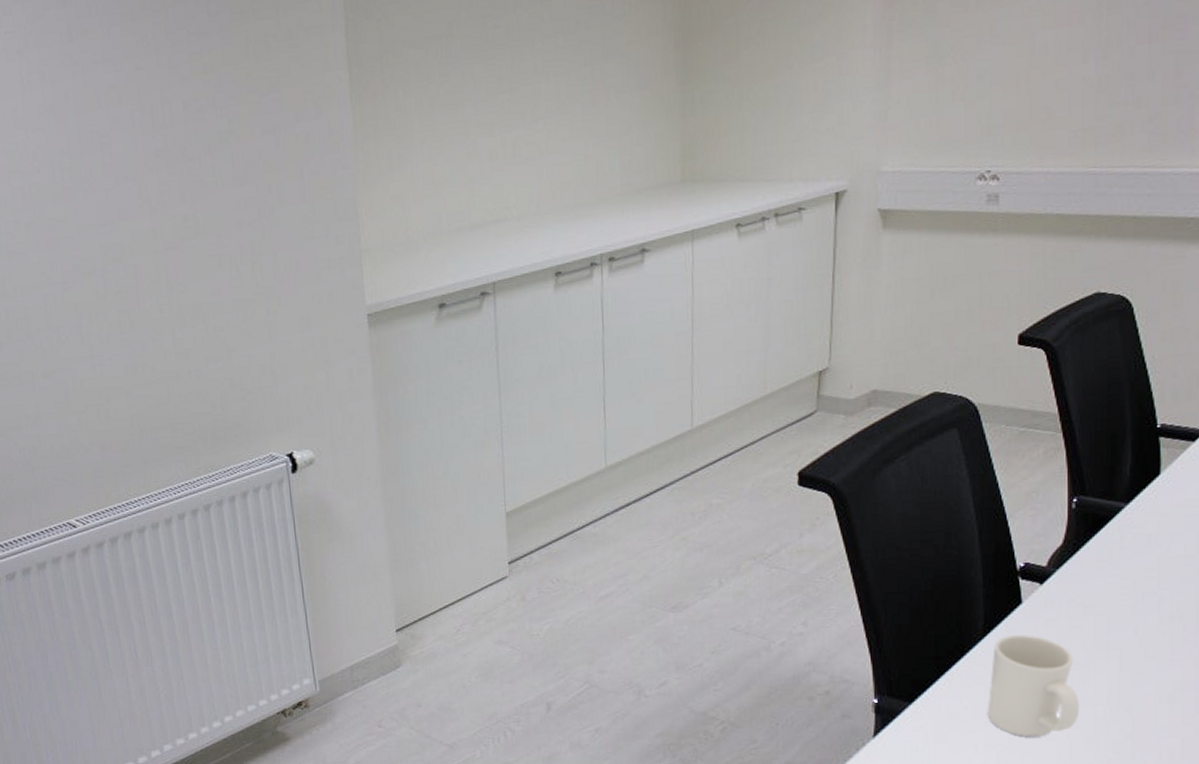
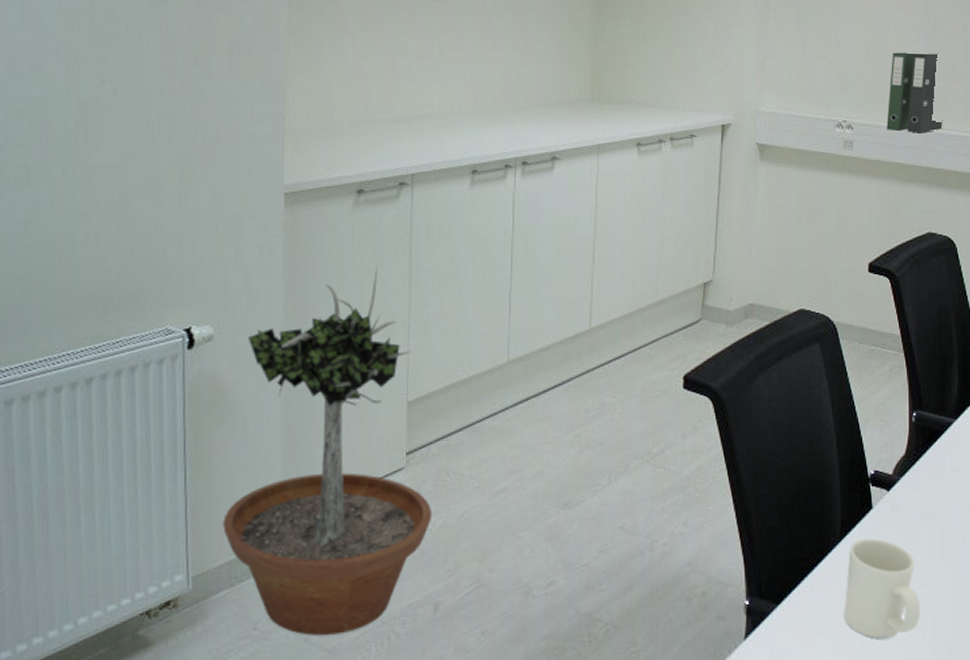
potted tree: none [341,379,539,732] -> present [223,265,433,635]
binder: none [1042,73,1118,177] -> present [886,51,943,133]

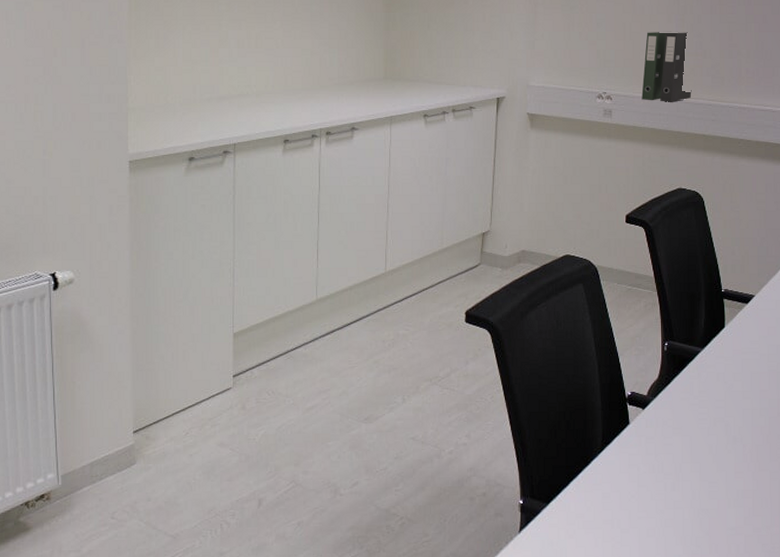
potted tree: present [223,265,433,635] -> none [85,220,256,524]
mug: present [843,539,921,639] -> none [604,450,672,534]

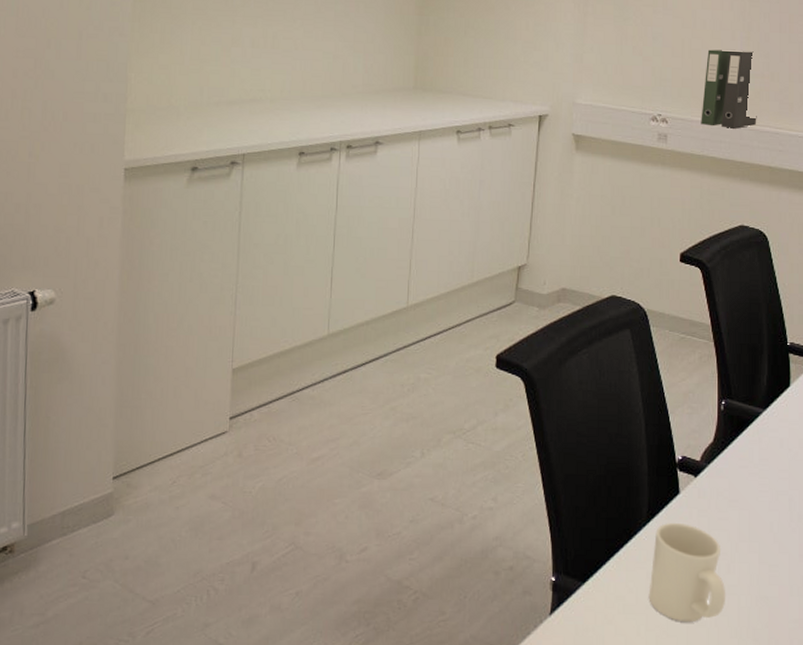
mug: none [604,450,672,534] -> present [648,523,726,623]

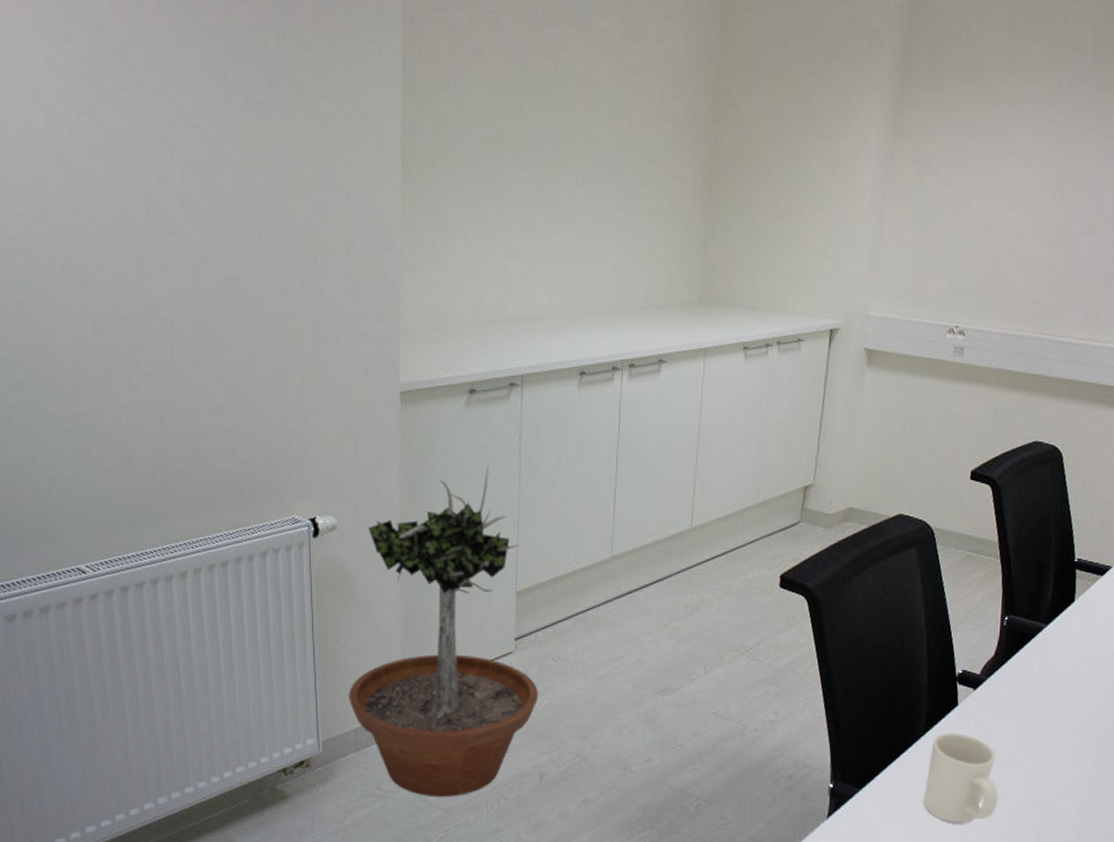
potted tree: none [57,239,253,587] -> present [349,463,539,797]
binder: present [701,49,757,129] -> none [1000,254,1060,340]

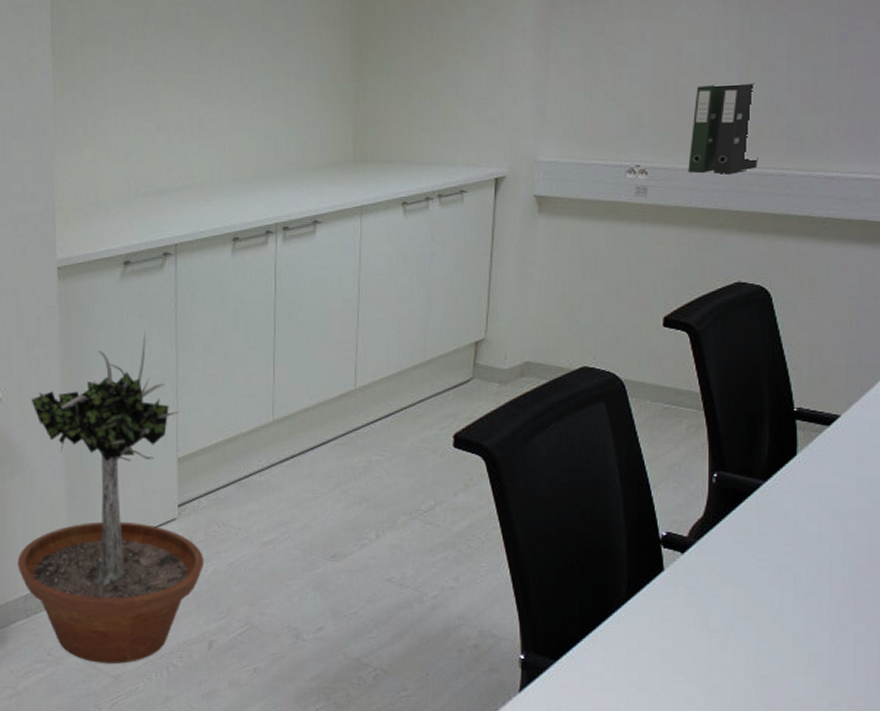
mug: present [923,733,999,824] -> none [629,601,719,701]
binder: none [1000,254,1060,340] -> present [688,83,758,175]

